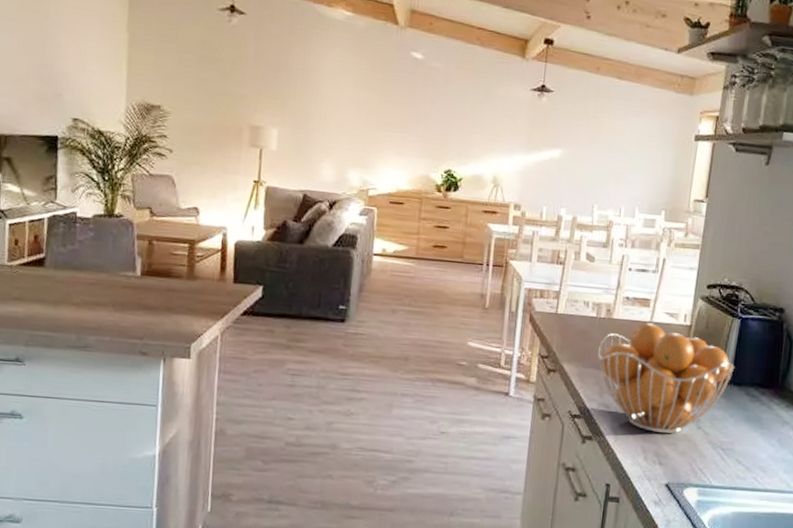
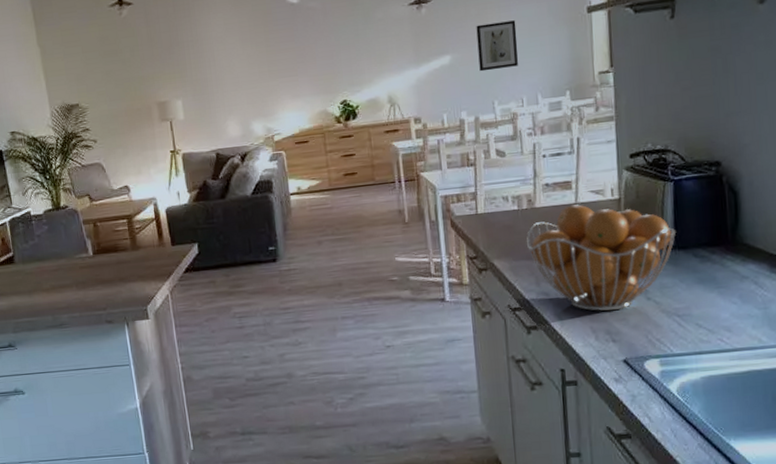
wall art: none [586,126,629,176] -> present [476,20,518,72]

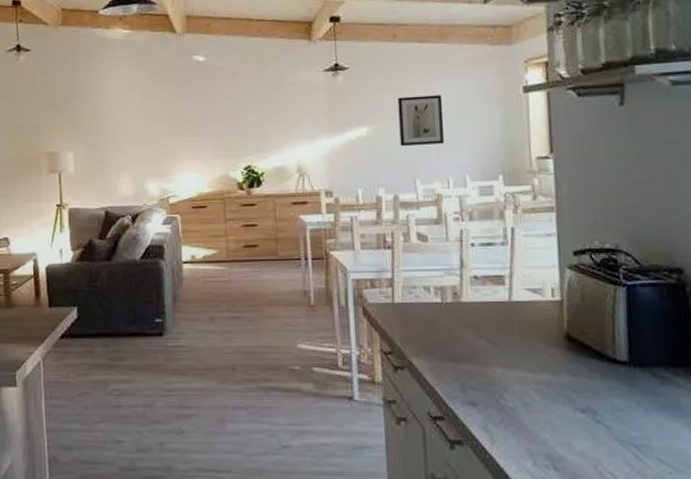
fruit basket: present [527,204,676,311] -> none [451,303,630,431]

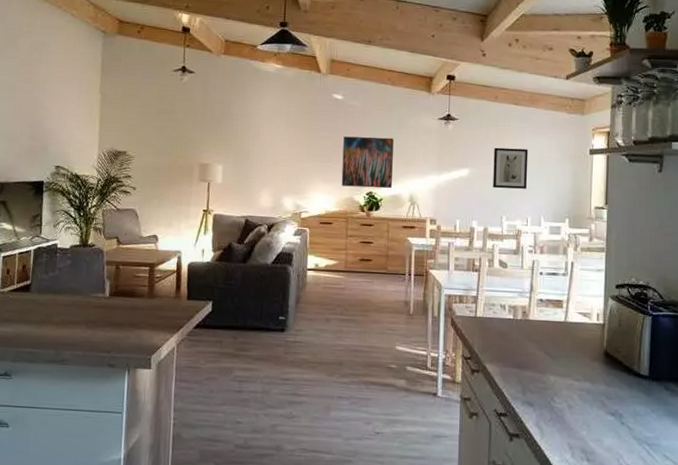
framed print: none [210,99,274,162] -> present [341,136,394,189]

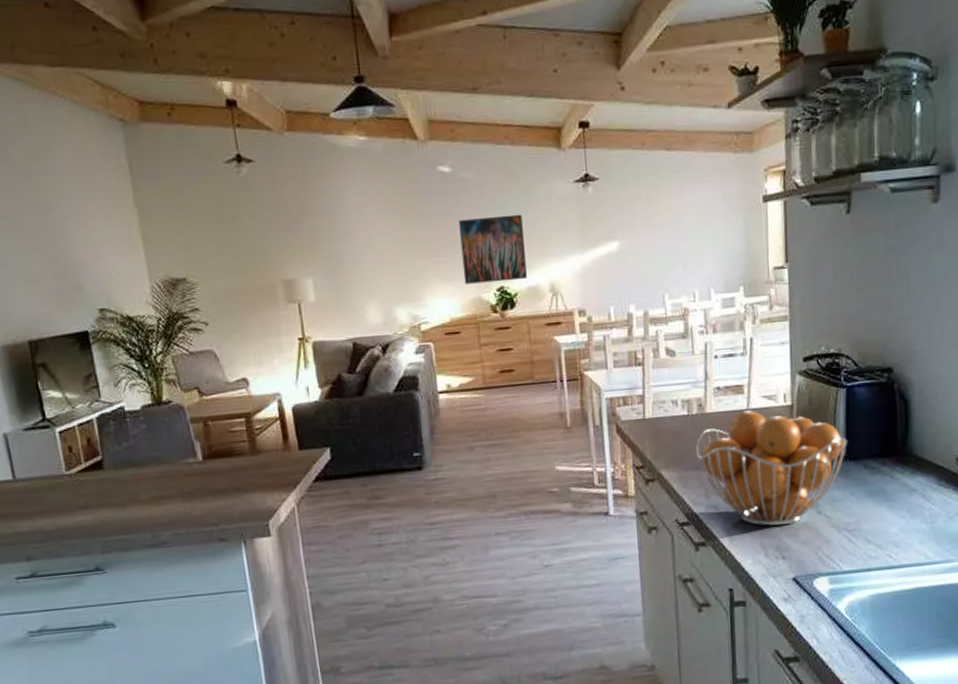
wall art: present [493,147,528,189] -> none [646,206,691,261]
fruit basket: none [518,323,651,430] -> present [696,410,847,526]

